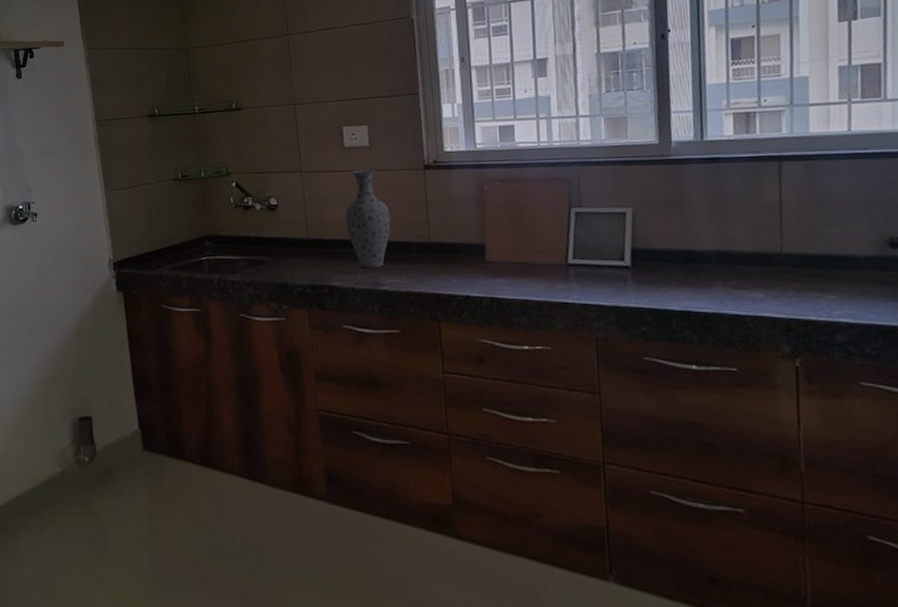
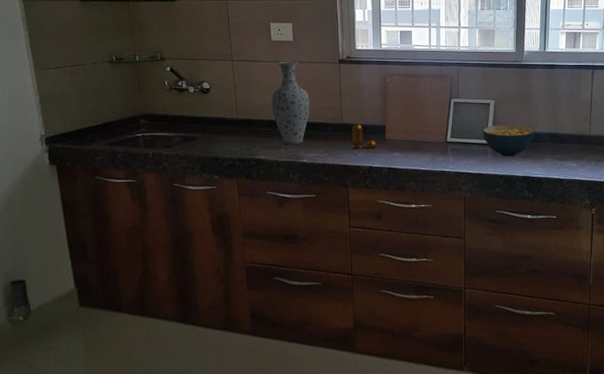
pepper shaker: none [442,241,474,274] -> present [351,123,377,149]
cereal bowl: none [617,240,695,283] -> present [483,124,534,156]

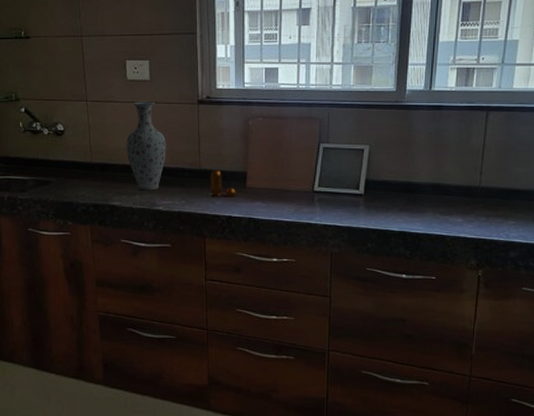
cereal bowl: present [483,124,534,156] -> none [355,173,414,209]

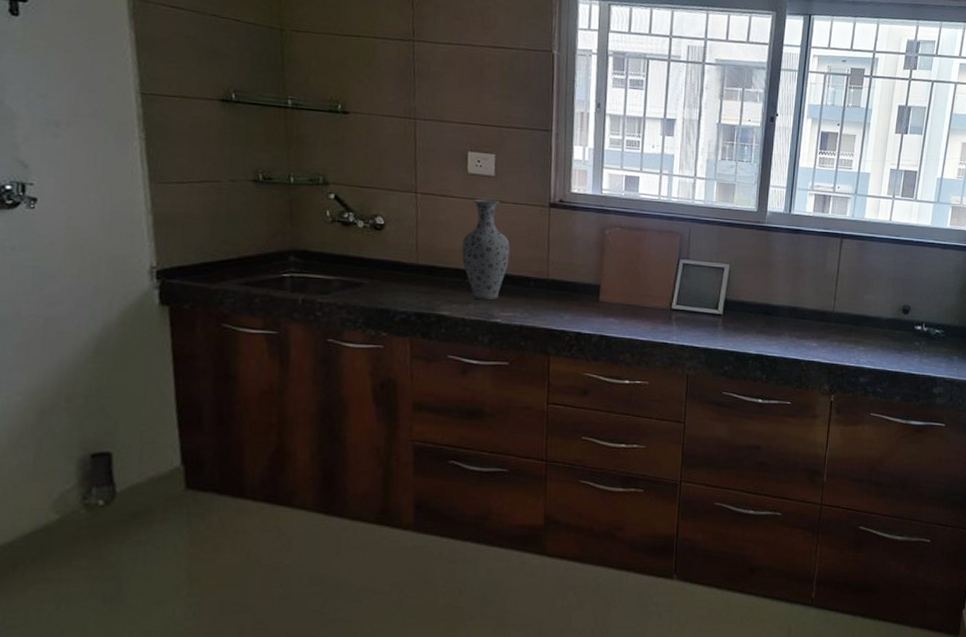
pepper shaker: present [210,169,237,197] -> none [558,280,588,312]

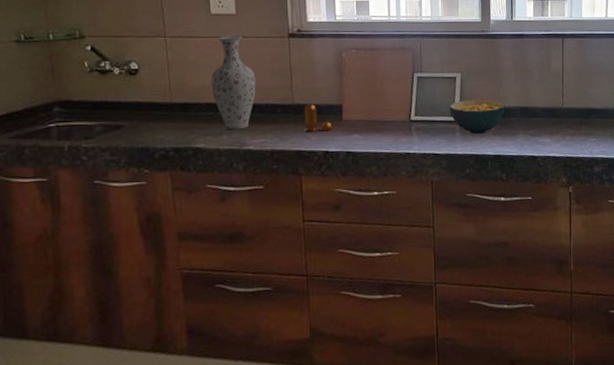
pepper shaker: none [558,280,588,312] -> present [304,103,333,132]
cereal bowl: none [714,293,773,331] -> present [449,99,505,134]

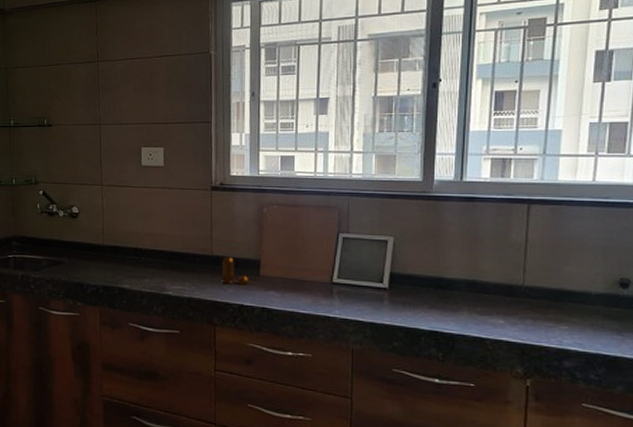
vase: present [211,36,256,130] -> none [138,187,178,275]
cereal bowl: present [449,99,505,134] -> none [378,266,446,305]

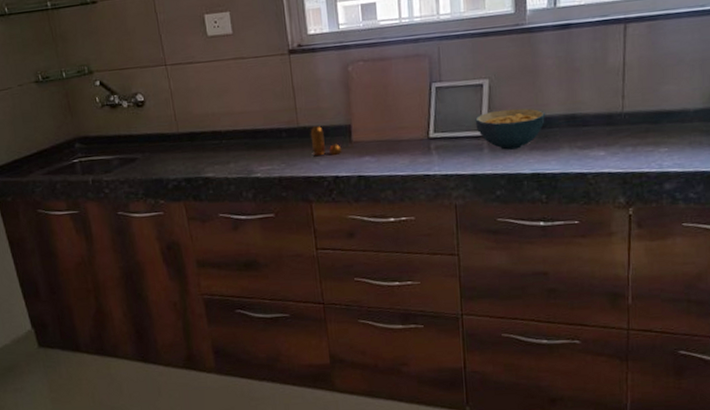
cereal bowl: none [378,266,446,305] -> present [475,108,545,150]

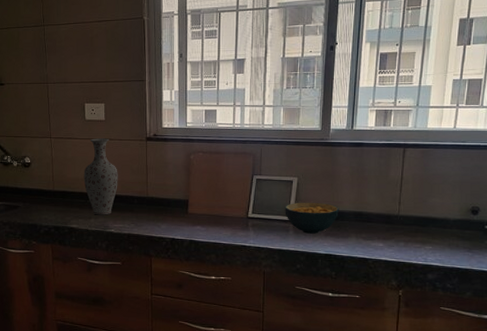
vase: none [213,57,260,158] -> present [83,138,118,215]
pepper shaker: present [310,125,342,156] -> none [156,197,179,222]

